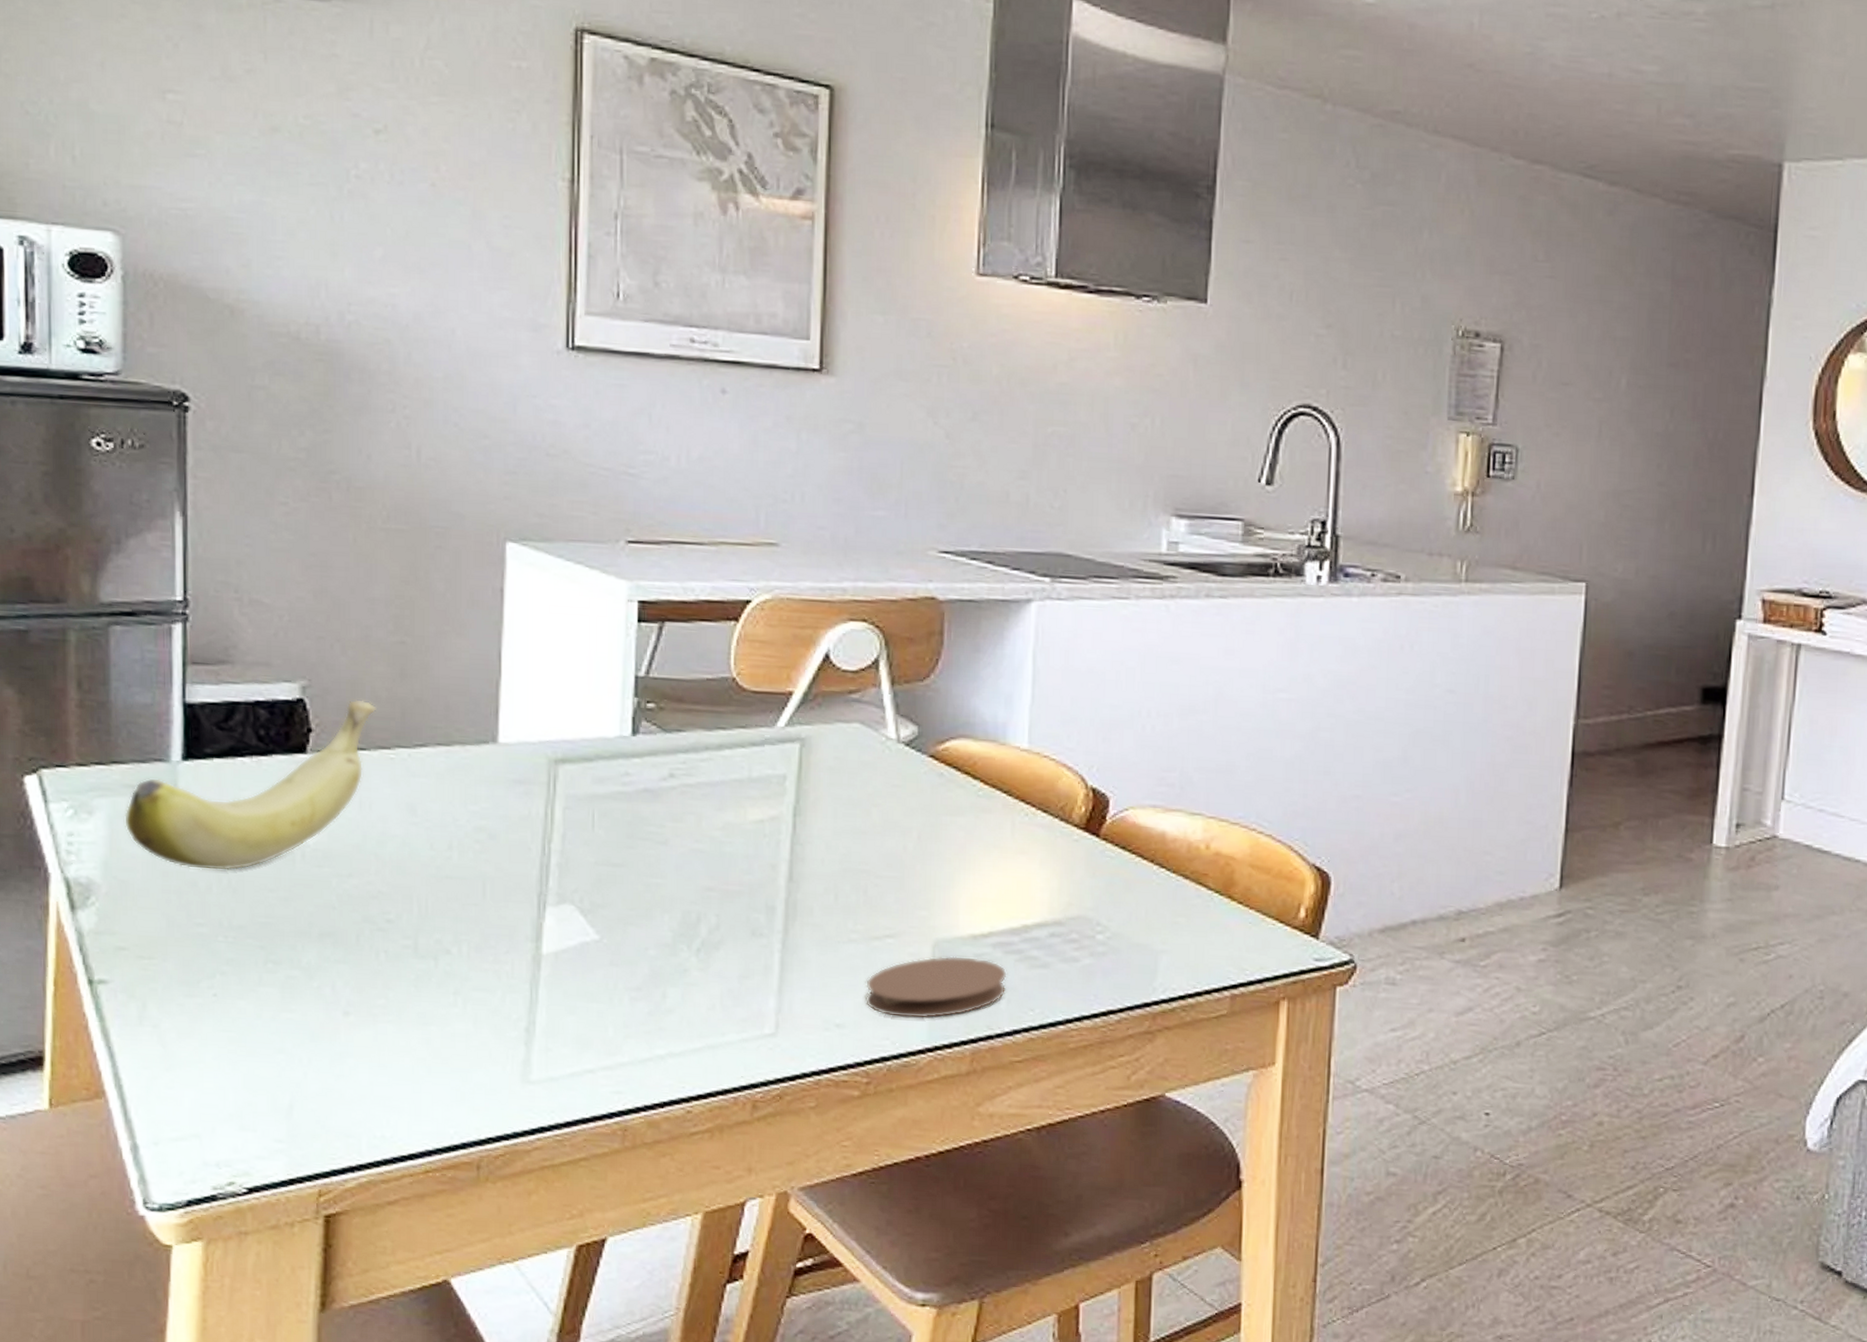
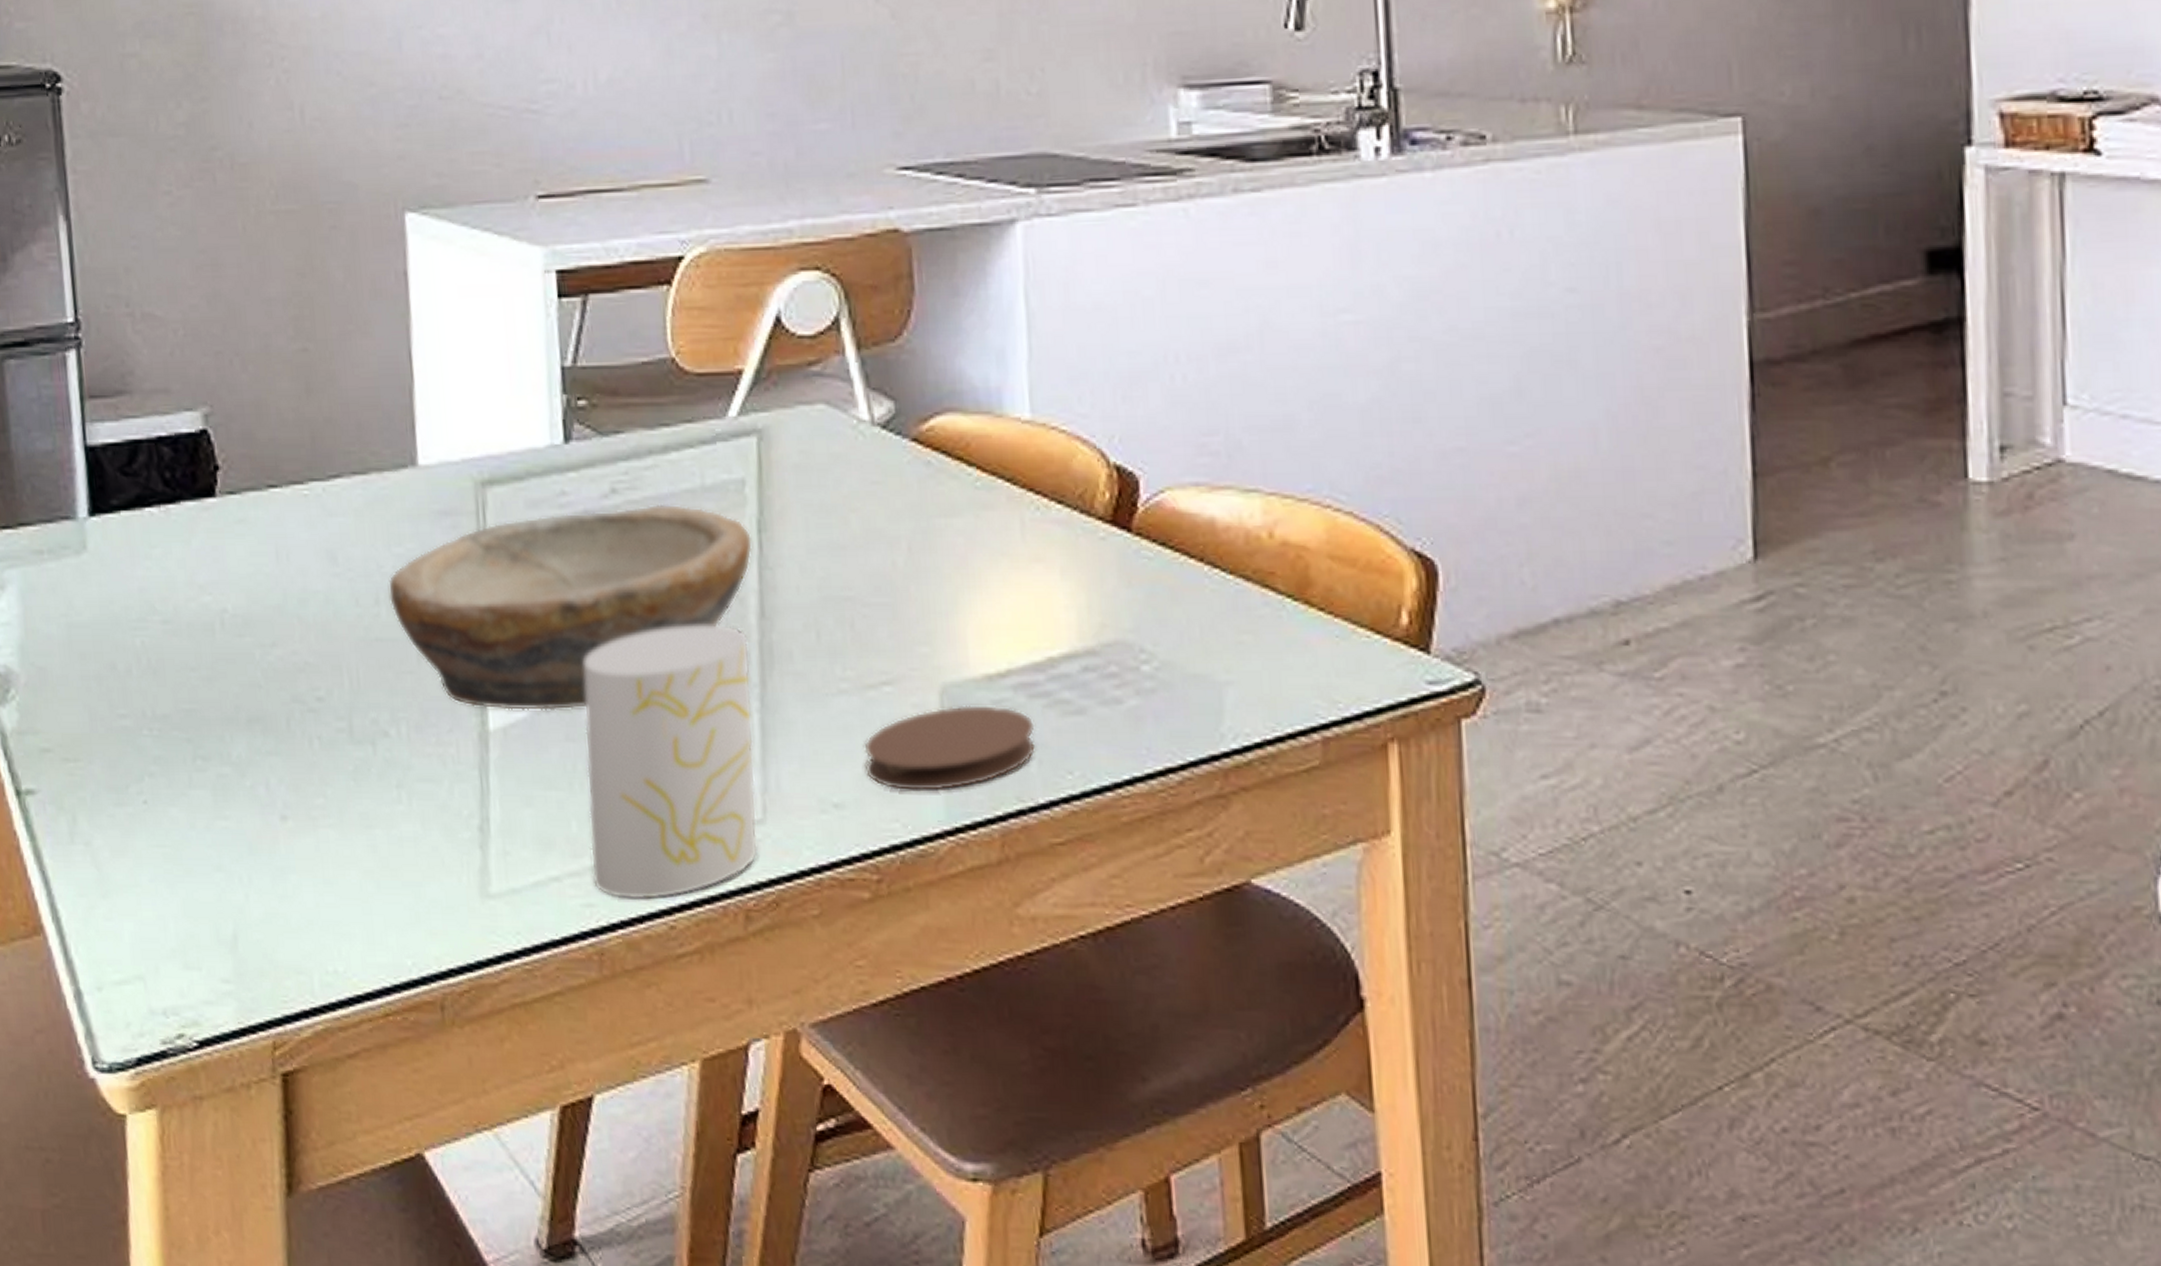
banana: present [123,699,377,871] -> none [36,425,285,649]
bowl: none [461,788,788,942] -> present [388,503,753,711]
cup: none [623,882,777,1090] -> present [583,624,759,900]

